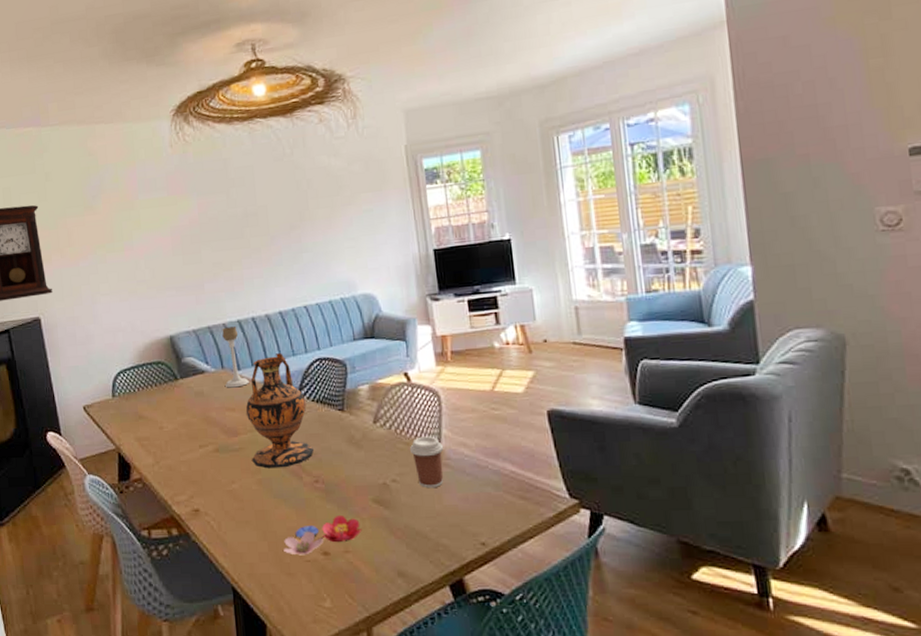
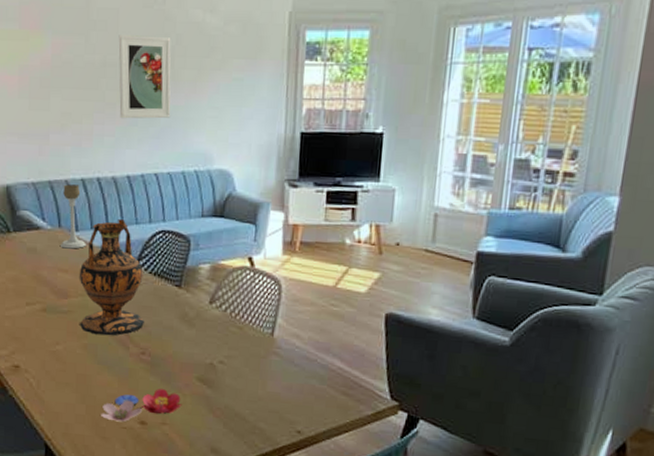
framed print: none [255,183,312,261] -> present [118,35,171,119]
coffee cup: present [410,436,444,489] -> none [242,323,277,374]

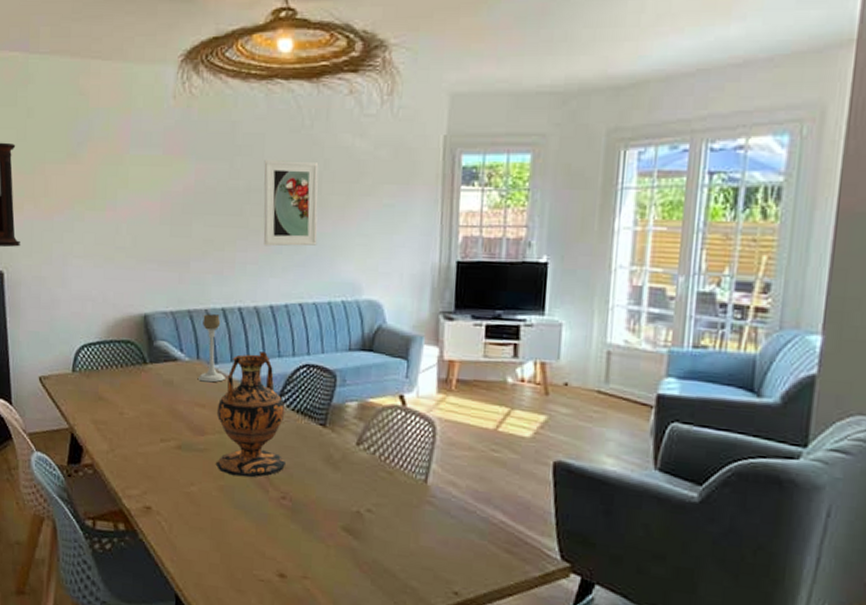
flower: present [101,389,182,422] -> none [236,538,325,574]

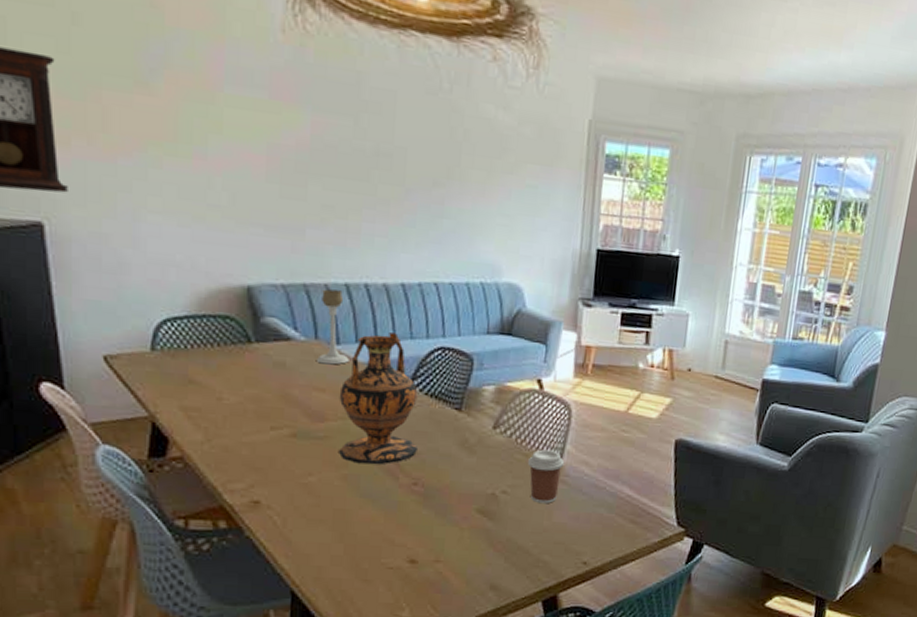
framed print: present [263,160,319,247] -> none [394,121,458,222]
coffee cup: none [392,467,431,526] -> present [528,449,565,504]

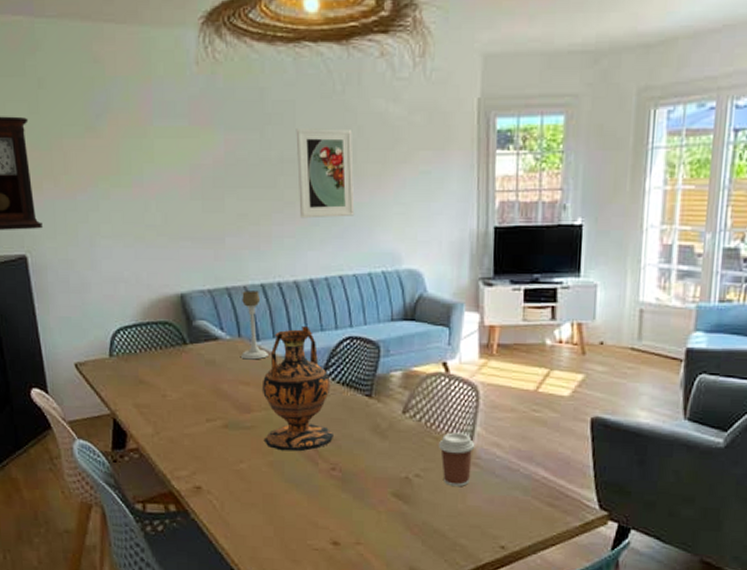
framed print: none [394,121,458,222] -> present [296,128,355,219]

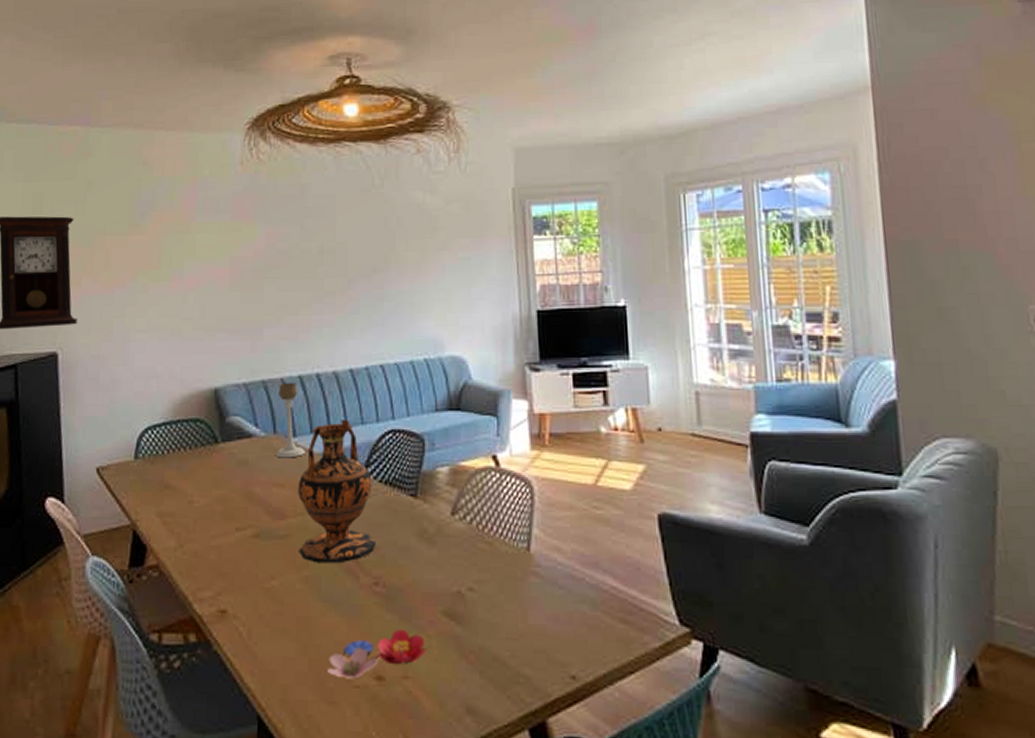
flower: none [290,506,377,544] -> present [327,630,427,679]
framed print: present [296,128,355,219] -> none [336,219,395,307]
coffee cup: present [439,432,475,487] -> none [493,536,534,602]

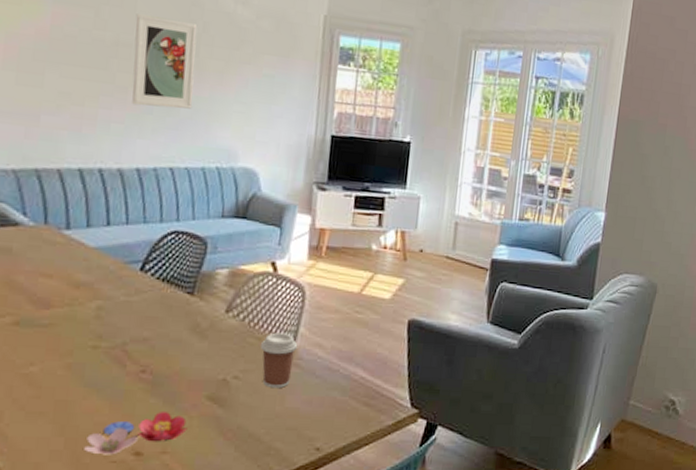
candle holder: present [276,383,305,458] -> none [45,174,79,250]
vase: present [297,420,376,564] -> none [64,217,150,353]
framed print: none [336,219,395,307] -> present [132,14,197,109]
coffee cup: none [493,536,534,602] -> present [261,332,298,389]

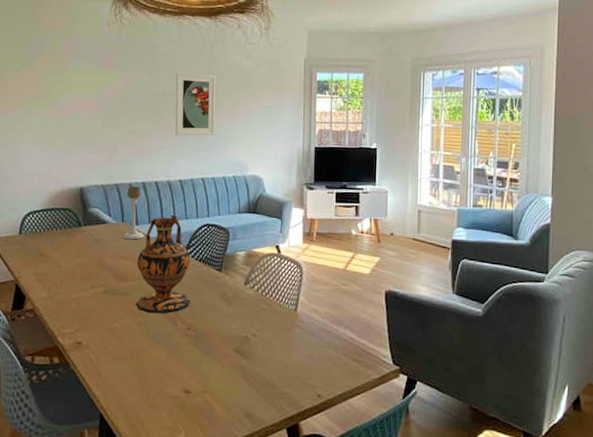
candle holder: none [45,174,79,250] -> present [123,187,144,240]
vase: none [64,217,150,353] -> present [136,215,191,314]
flower: present [84,412,188,455] -> none [151,360,221,392]
coffee cup: present [261,332,298,389] -> none [271,300,299,345]

